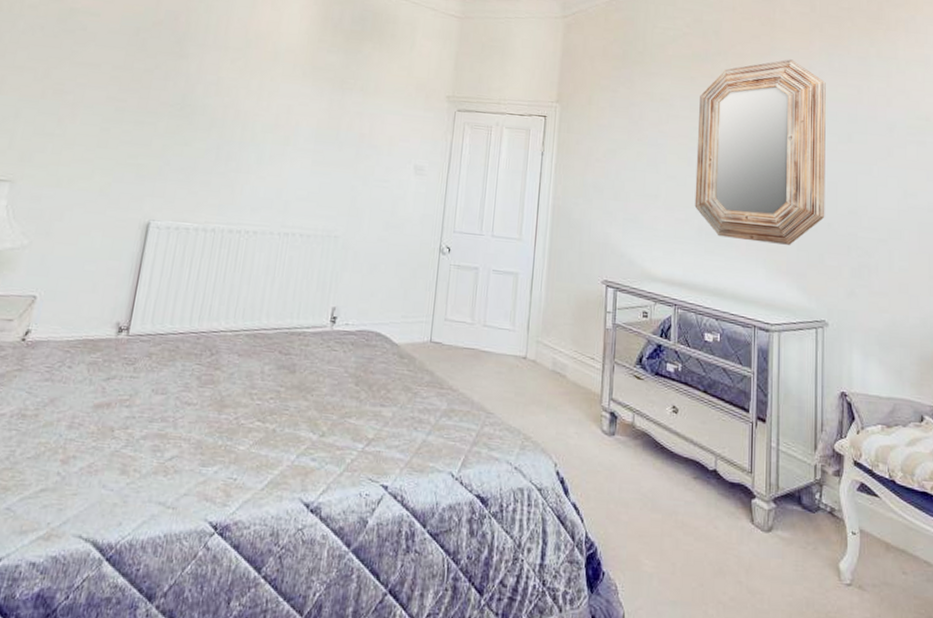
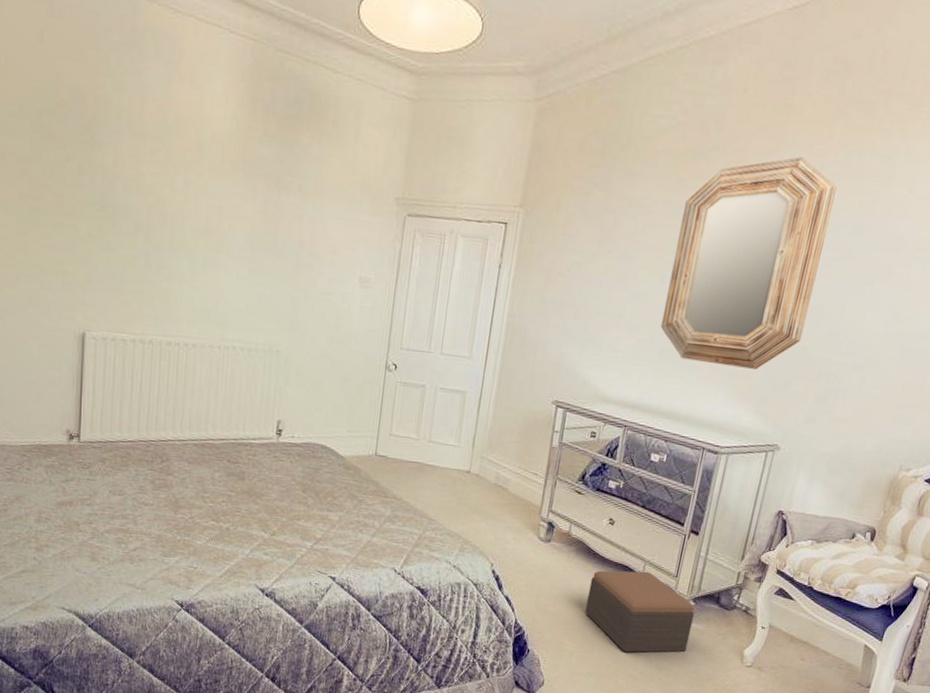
footstool: none [660,467,777,572] -> present [585,570,694,653]

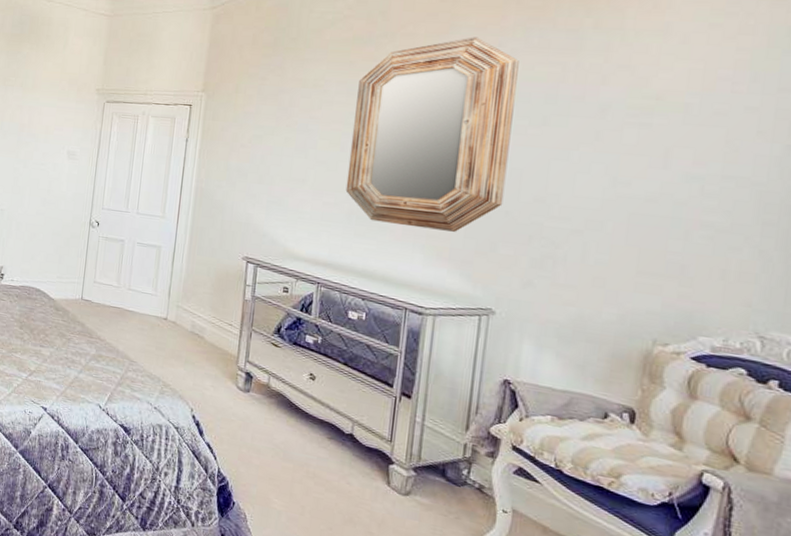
footstool: present [585,570,694,653] -> none [291,426,416,528]

